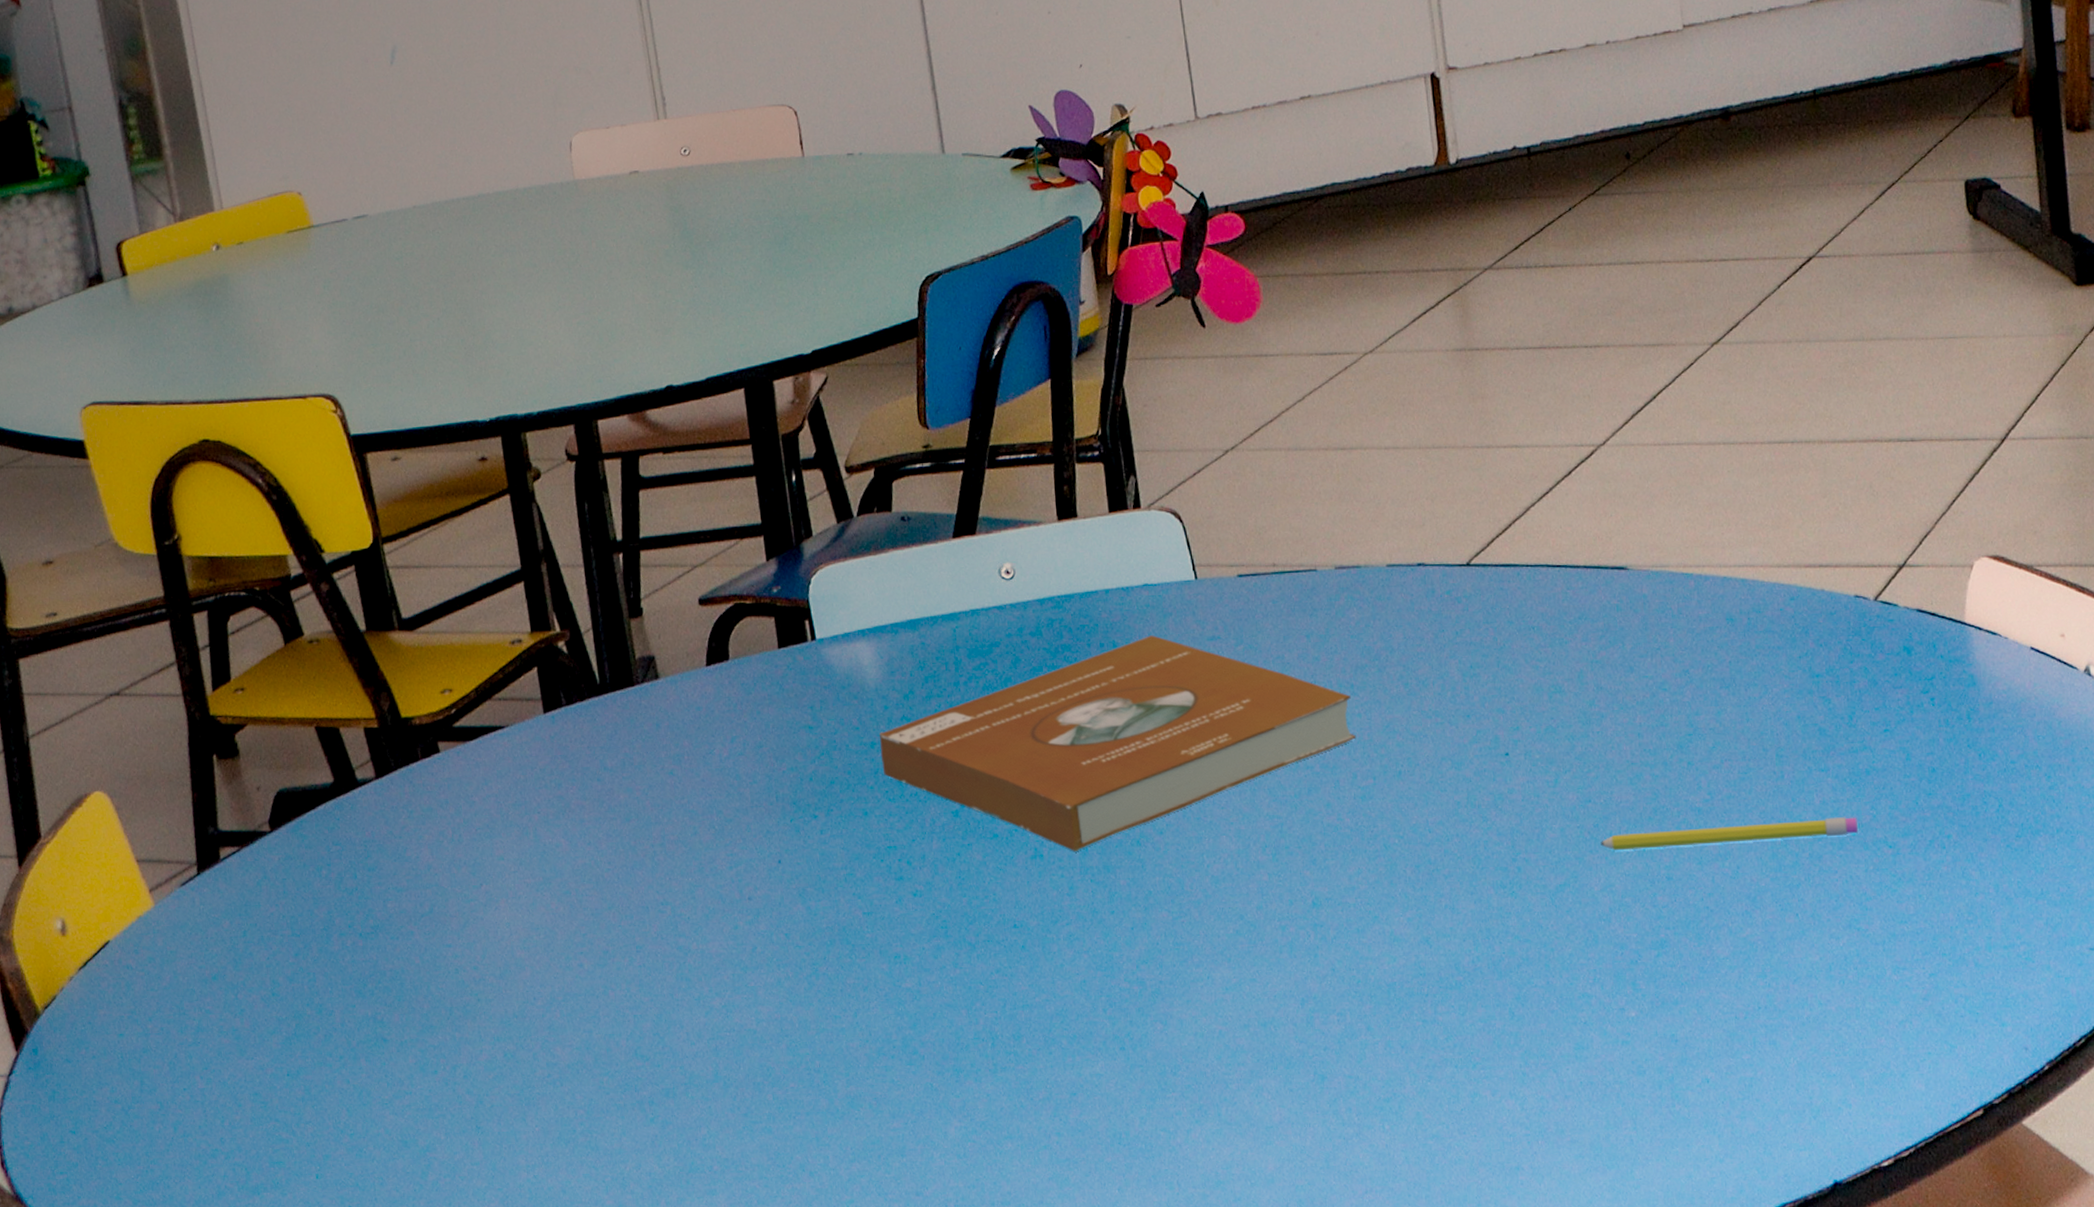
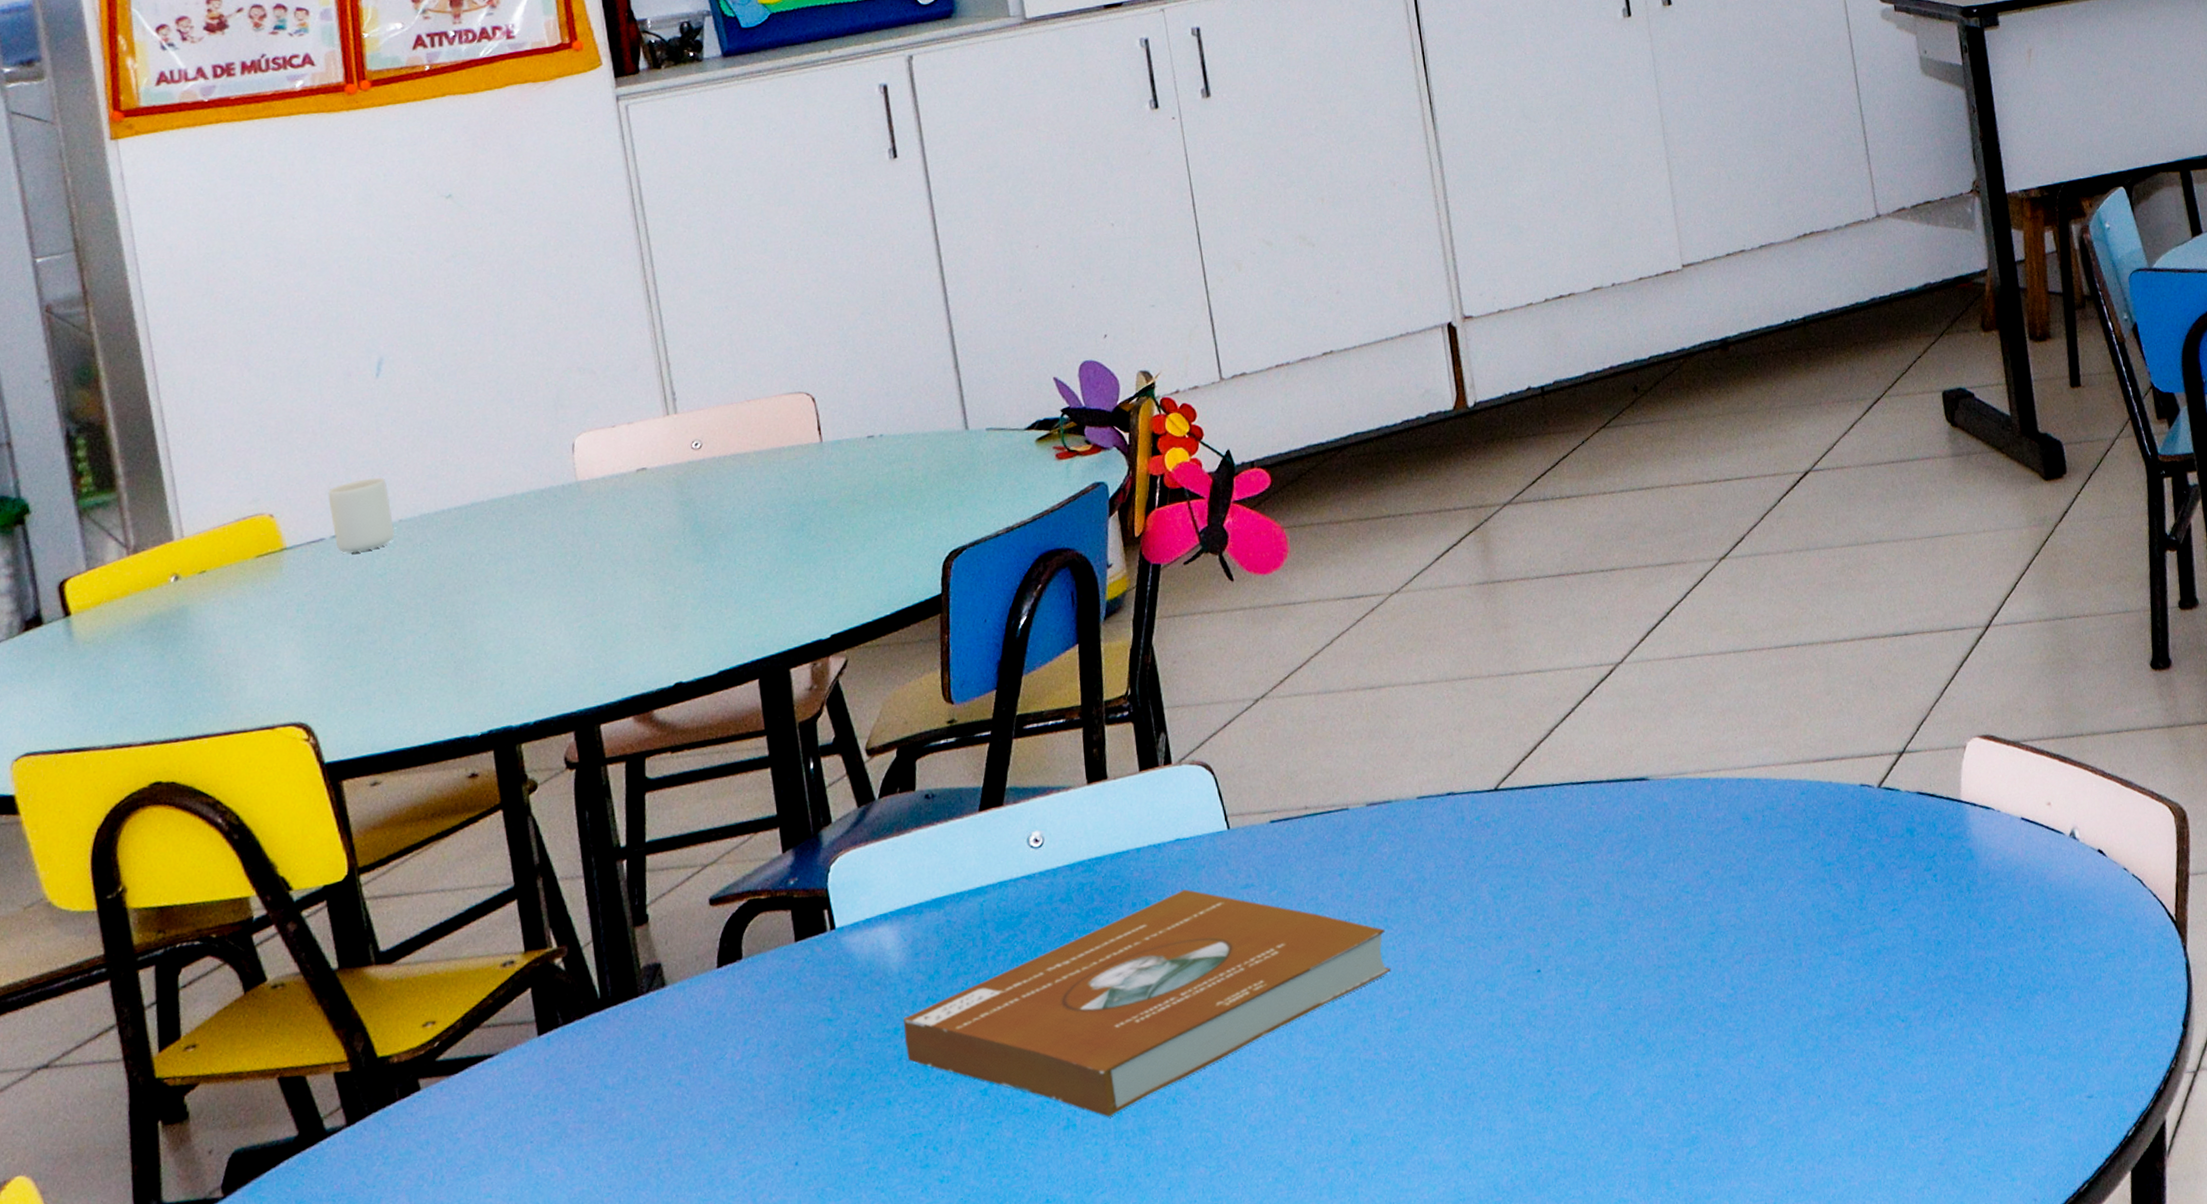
cup: none [349,163,409,235] -> present [328,477,395,553]
pencil: present [1601,817,1858,851] -> none [1631,995,1872,1055]

